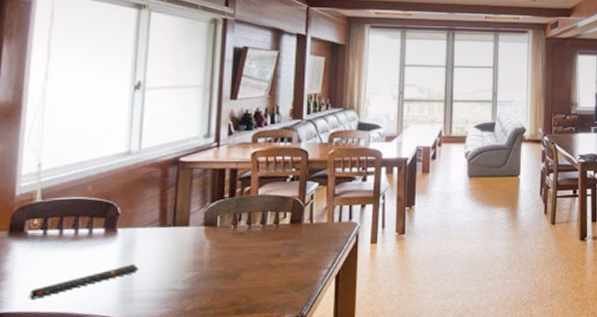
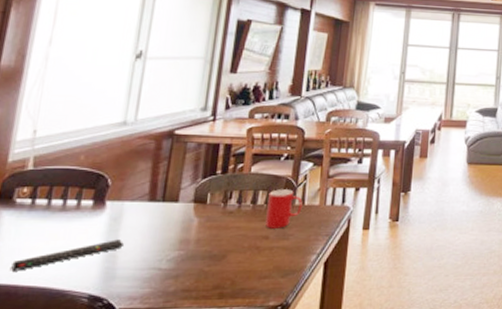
cup: none [276,209,311,247] -> present [265,189,303,229]

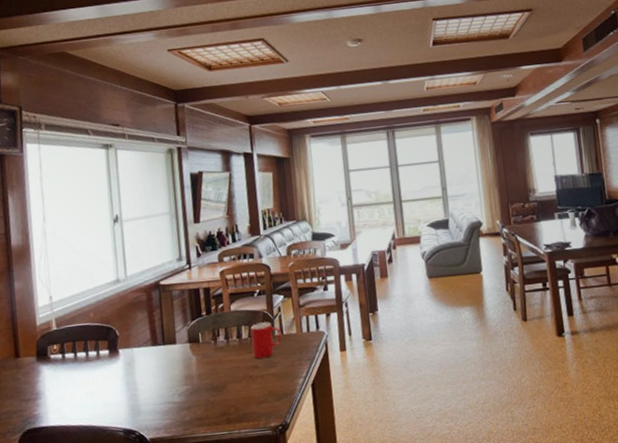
remote control: present [11,239,124,271] -> none [60,381,141,415]

